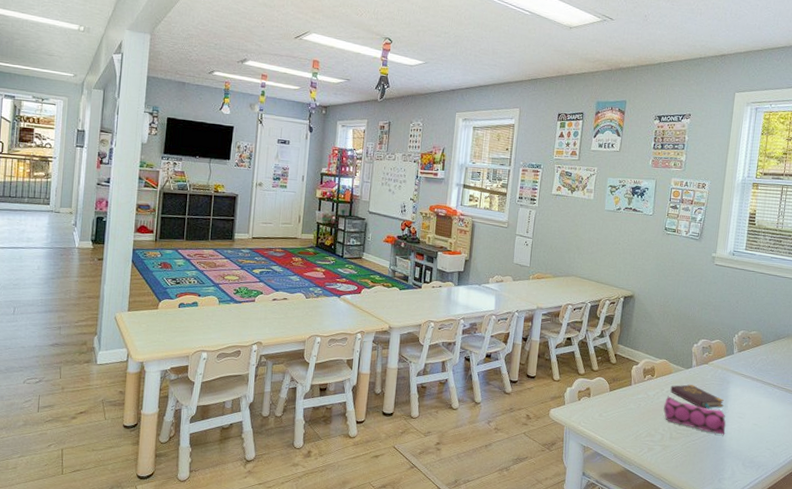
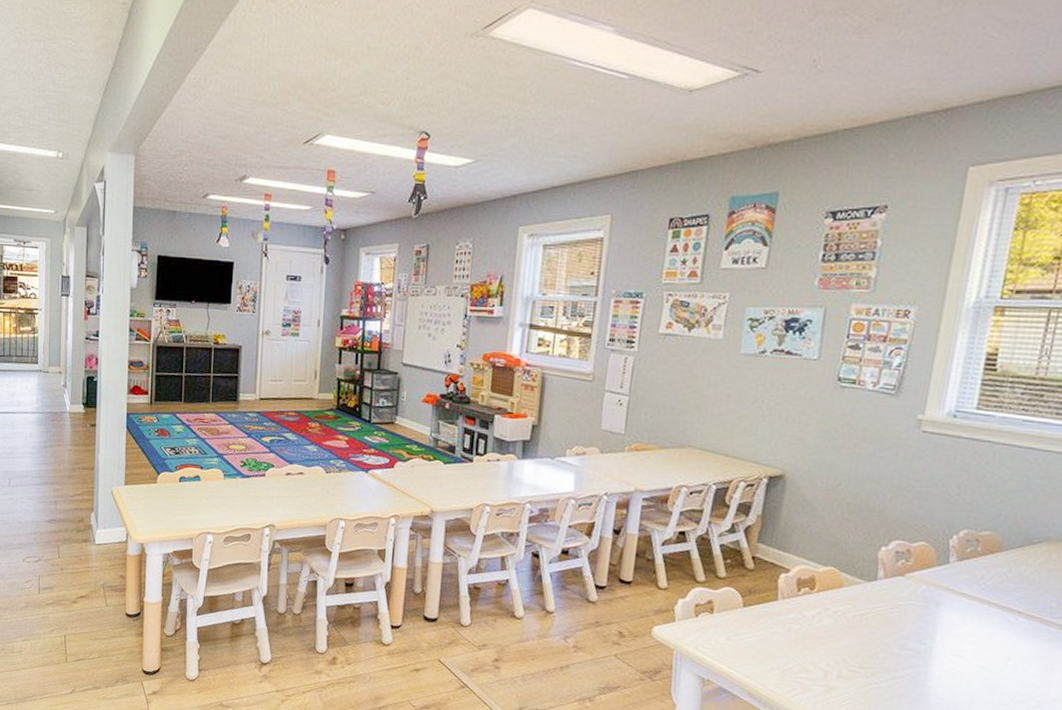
pencil case: present [663,395,726,435] -> none [828,616,932,679]
book: present [670,384,724,410] -> none [839,603,930,642]

